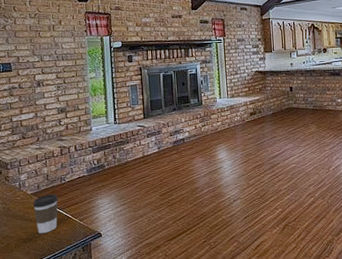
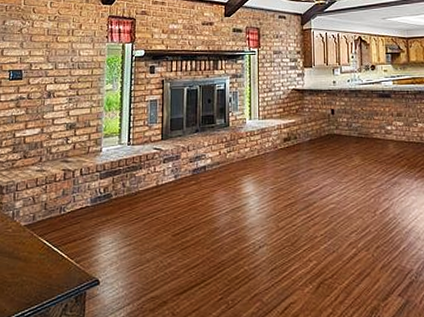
coffee cup: present [32,194,58,234] -> none [24,227,55,277]

